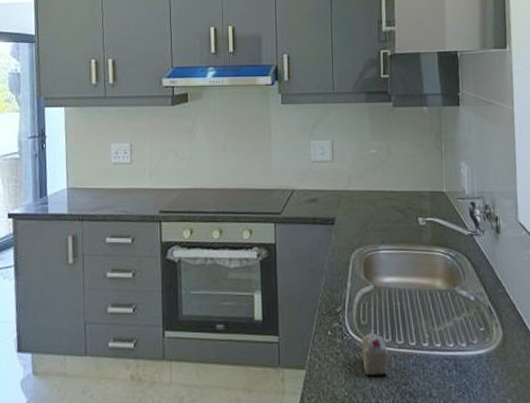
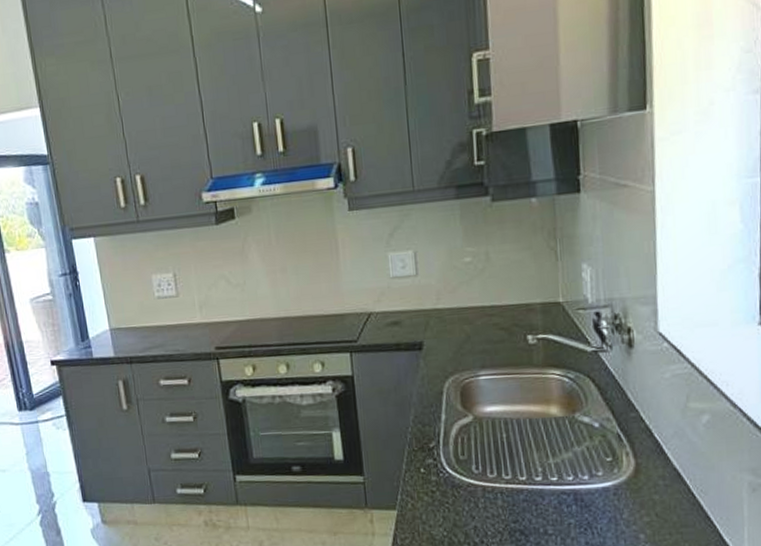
cake slice: present [361,333,389,375] -> none [460,468,494,514]

